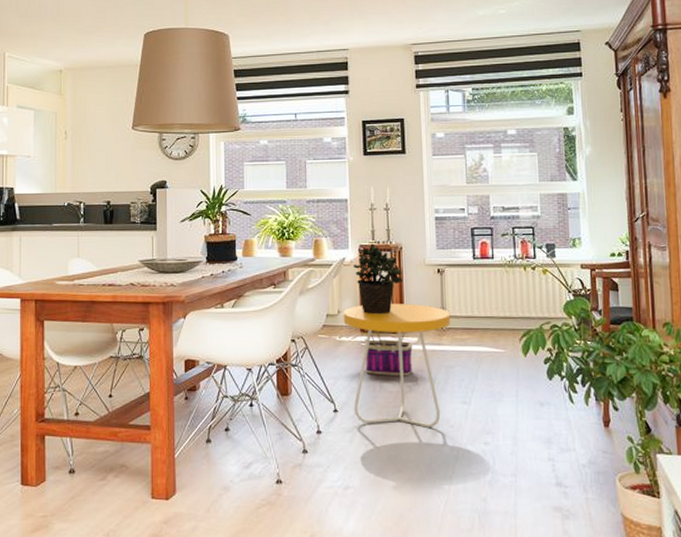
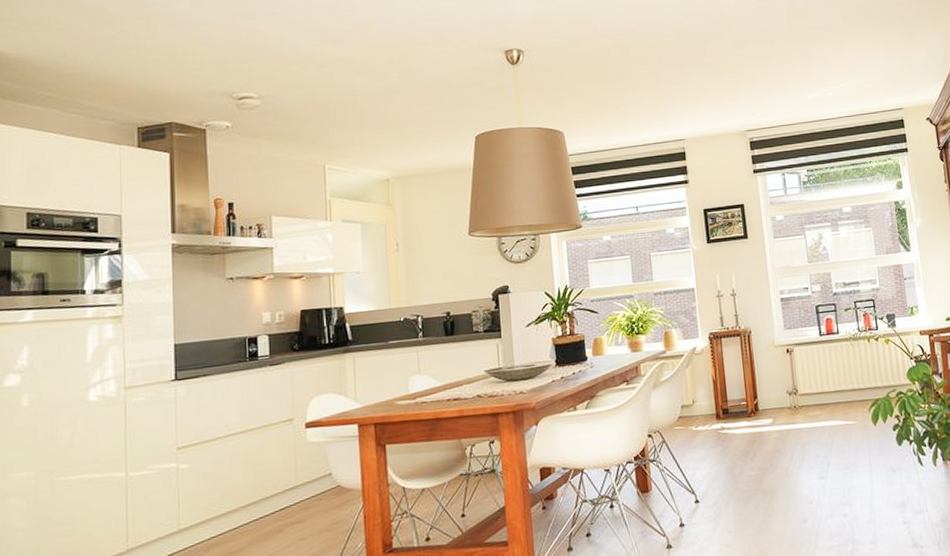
side table: present [343,303,451,427] -> none [697,385,803,511]
potted plant: present [353,243,402,315] -> none [704,330,754,401]
basket: present [364,330,413,377] -> none [721,415,769,461]

